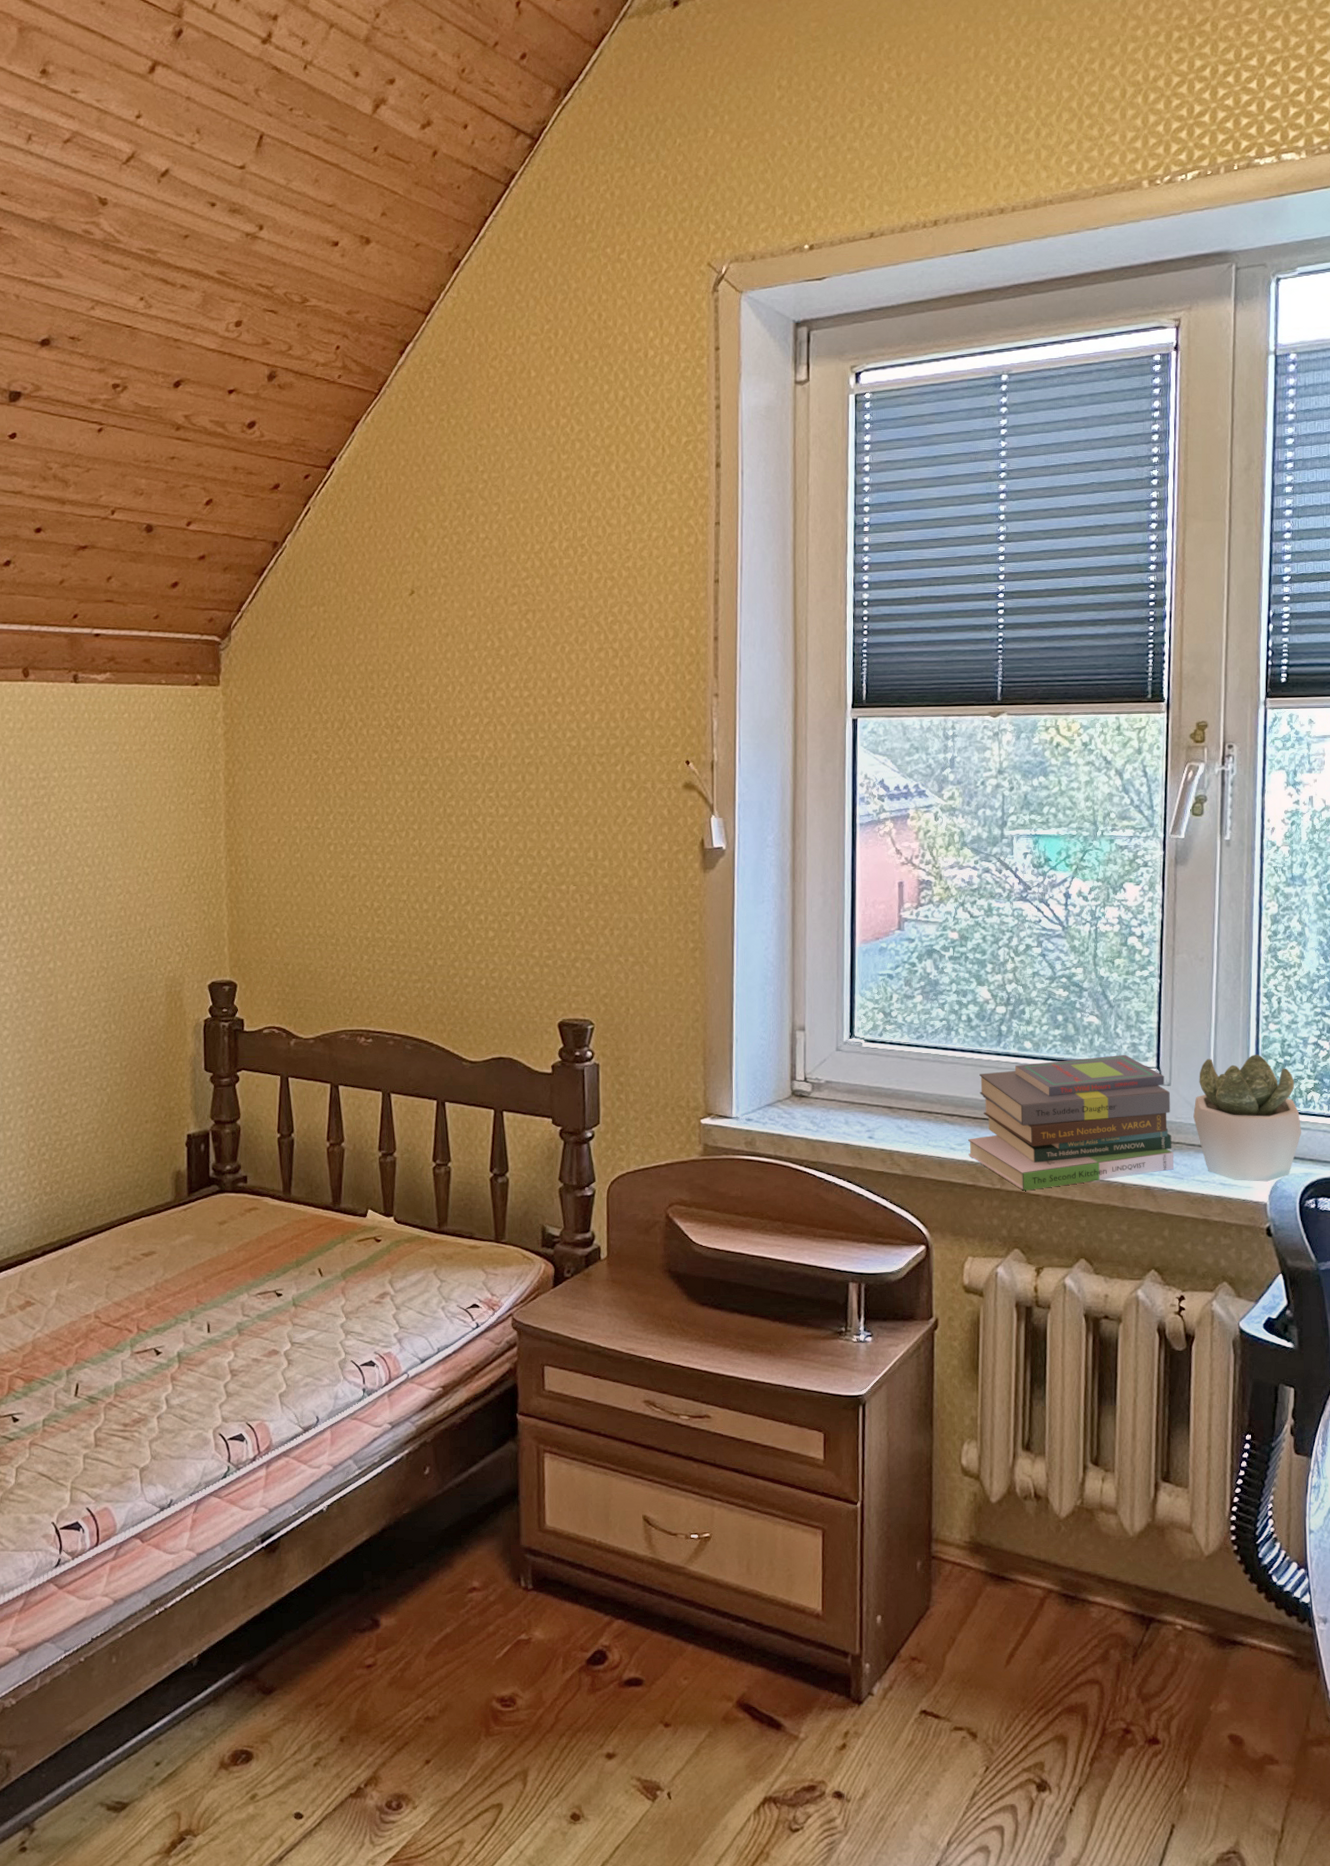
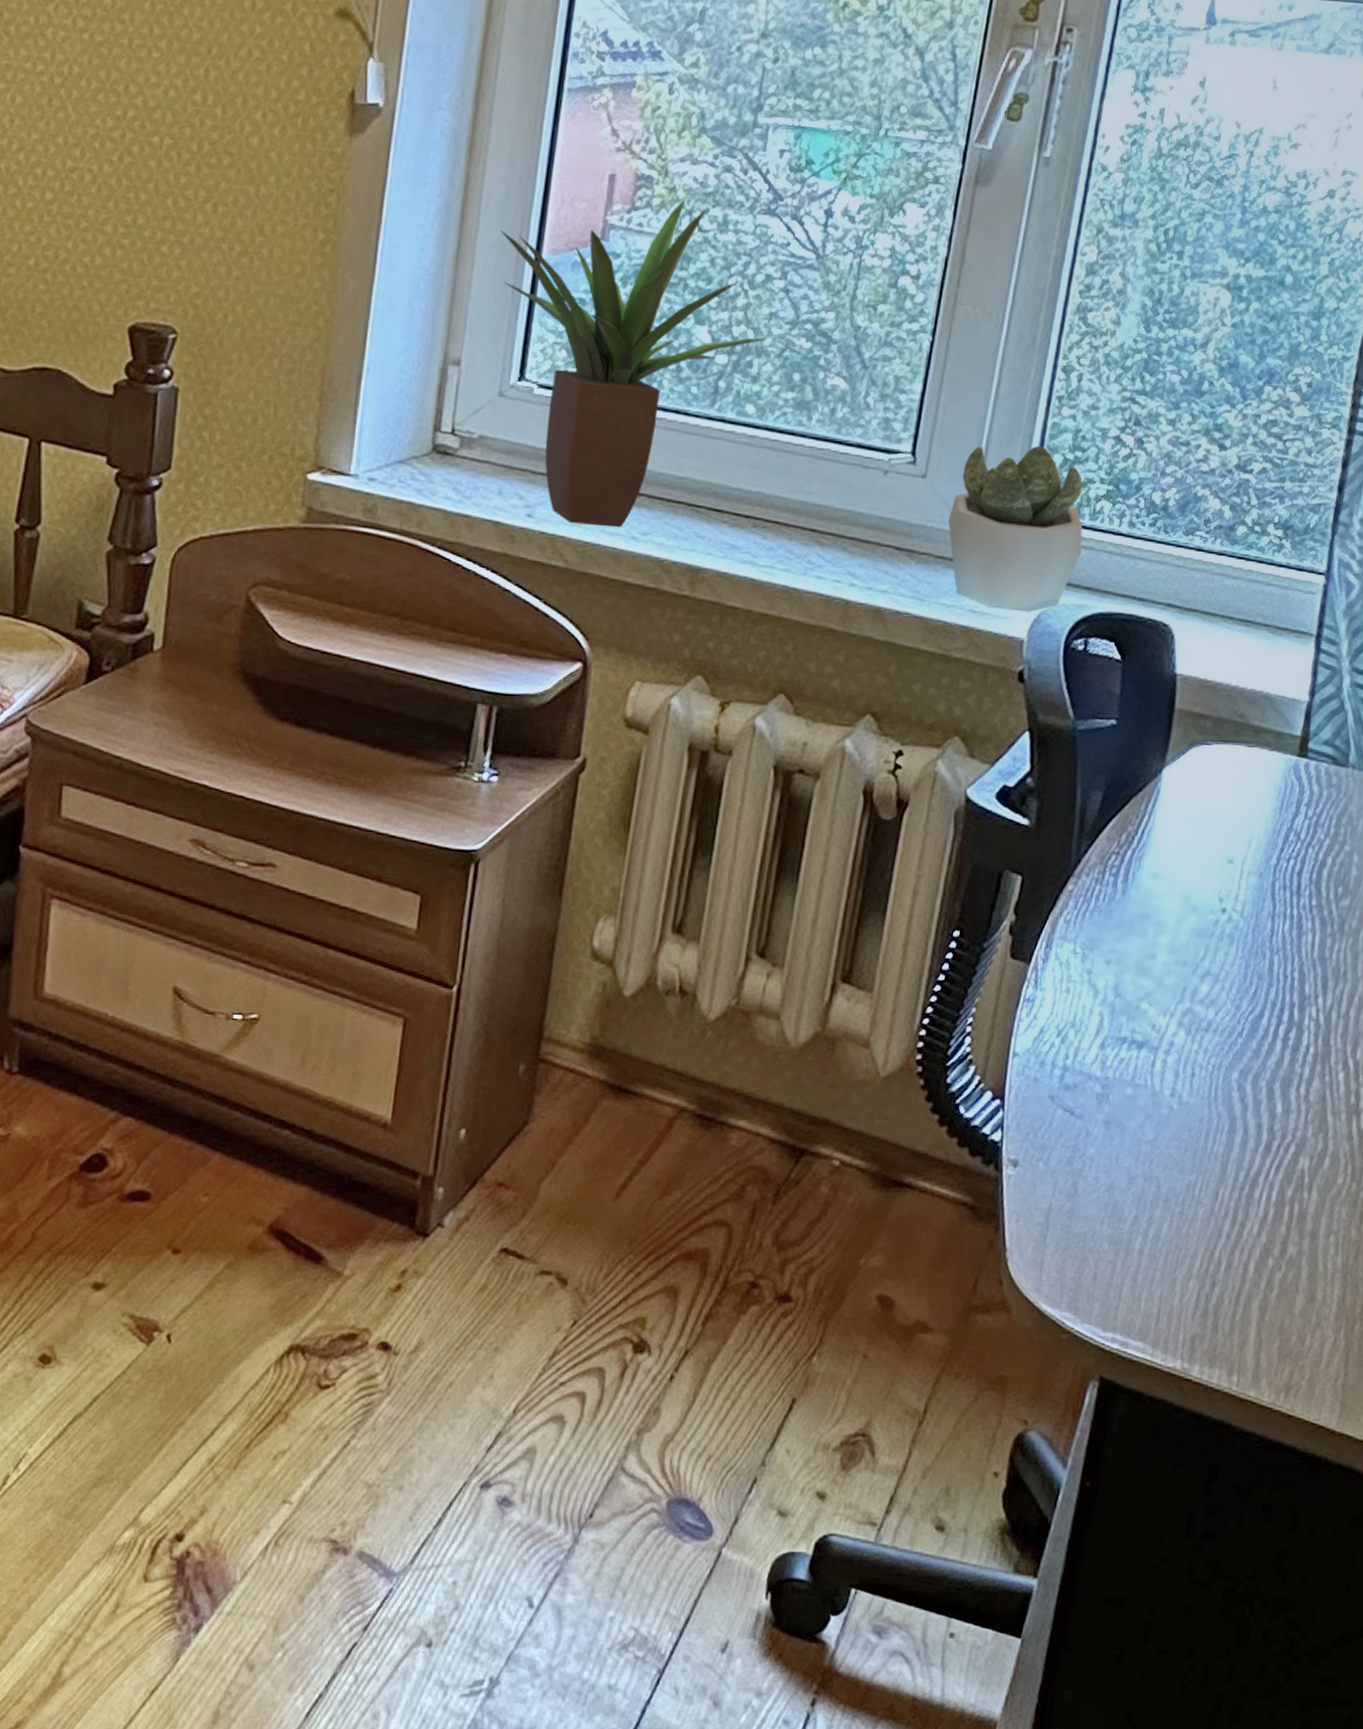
potted plant: none [823,896,1034,1142] -> present [501,200,767,528]
books: present [968,1055,1174,1191] -> none [654,432,924,601]

